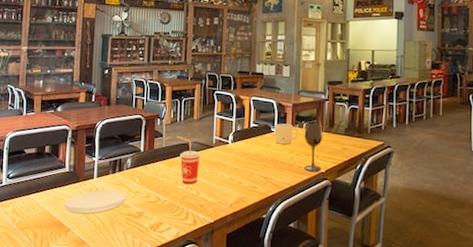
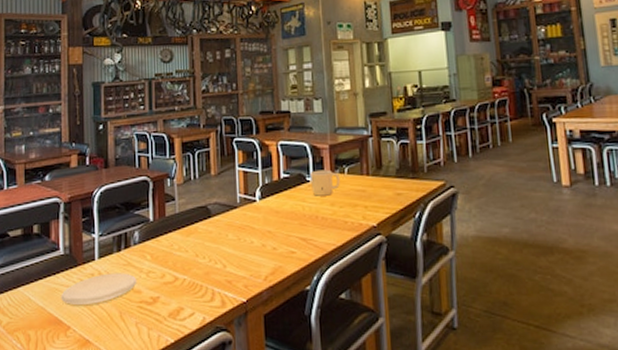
beverage cup: present [177,135,201,185] -> none [192,197,223,257]
wine glass: present [304,121,323,172] -> none [346,163,373,227]

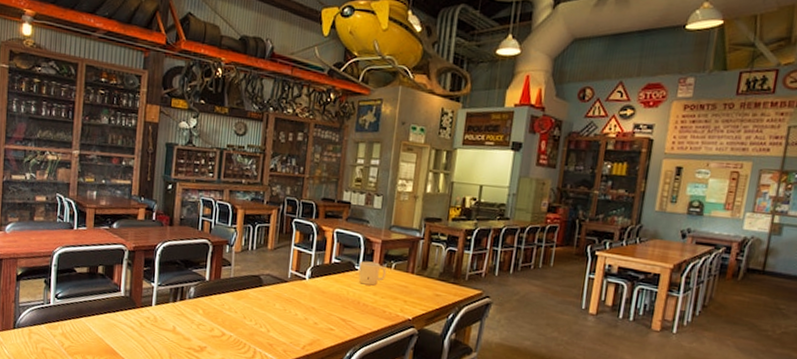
plate: present [61,273,137,307] -> none [118,319,188,345]

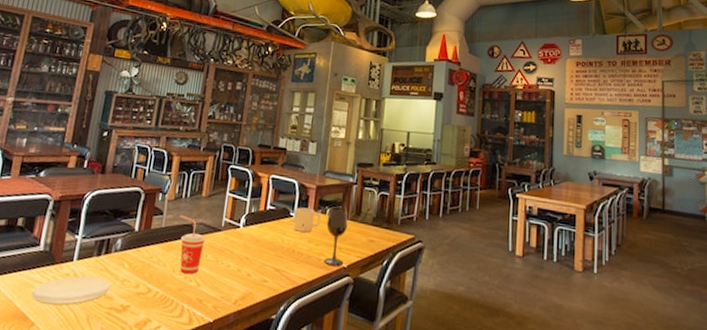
plate: none [118,319,188,345] -> present [31,275,111,306]
beverage cup: none [247,265,273,321] -> present [179,214,206,275]
wine glass: none [389,261,414,318] -> present [324,206,348,267]

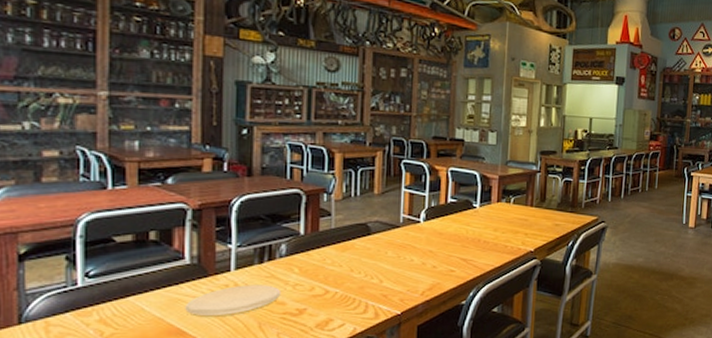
beverage cup: present [179,214,206,275] -> none [351,214,384,272]
mug: present [293,207,321,233] -> none [477,198,505,222]
wine glass: present [324,206,348,267] -> none [511,195,533,251]

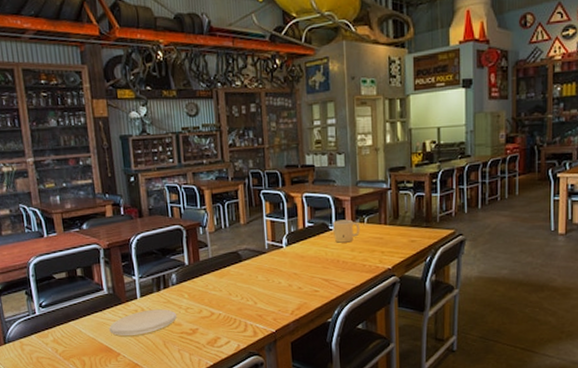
mug: none [477,198,505,222] -> present [333,219,360,243]

